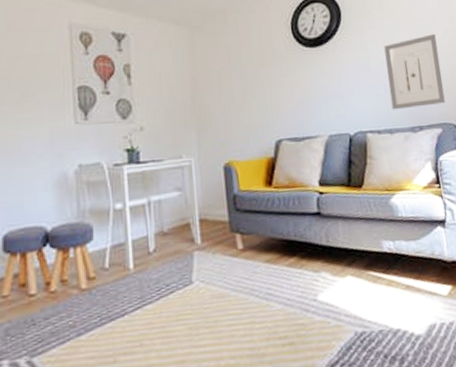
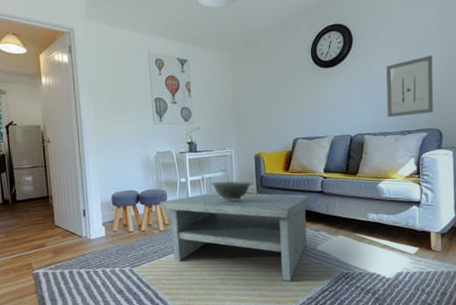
coffee table: none [80,219,304,356] -> present [159,192,309,282]
decorative bowl: none [160,203,223,234] -> present [210,181,253,201]

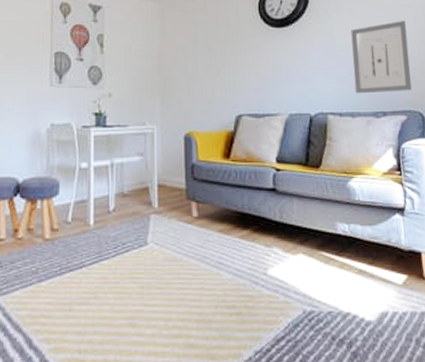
coffee table: present [159,192,309,282] -> none [47,184,257,324]
decorative bowl: present [210,181,253,201] -> none [121,169,181,198]

